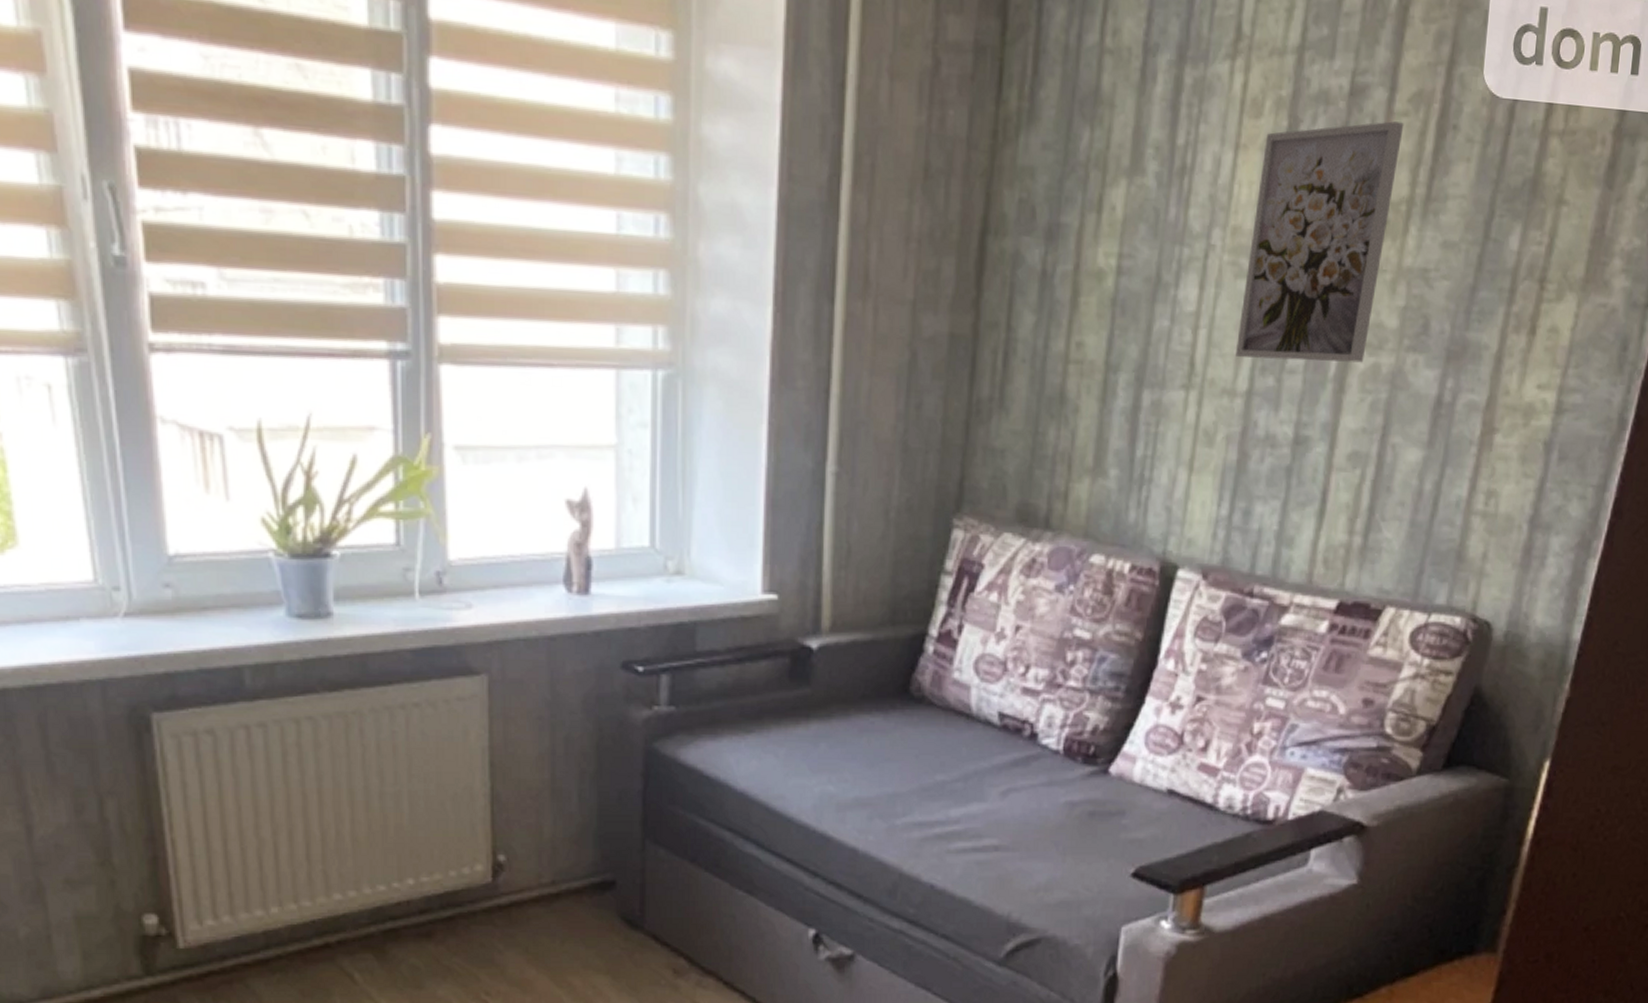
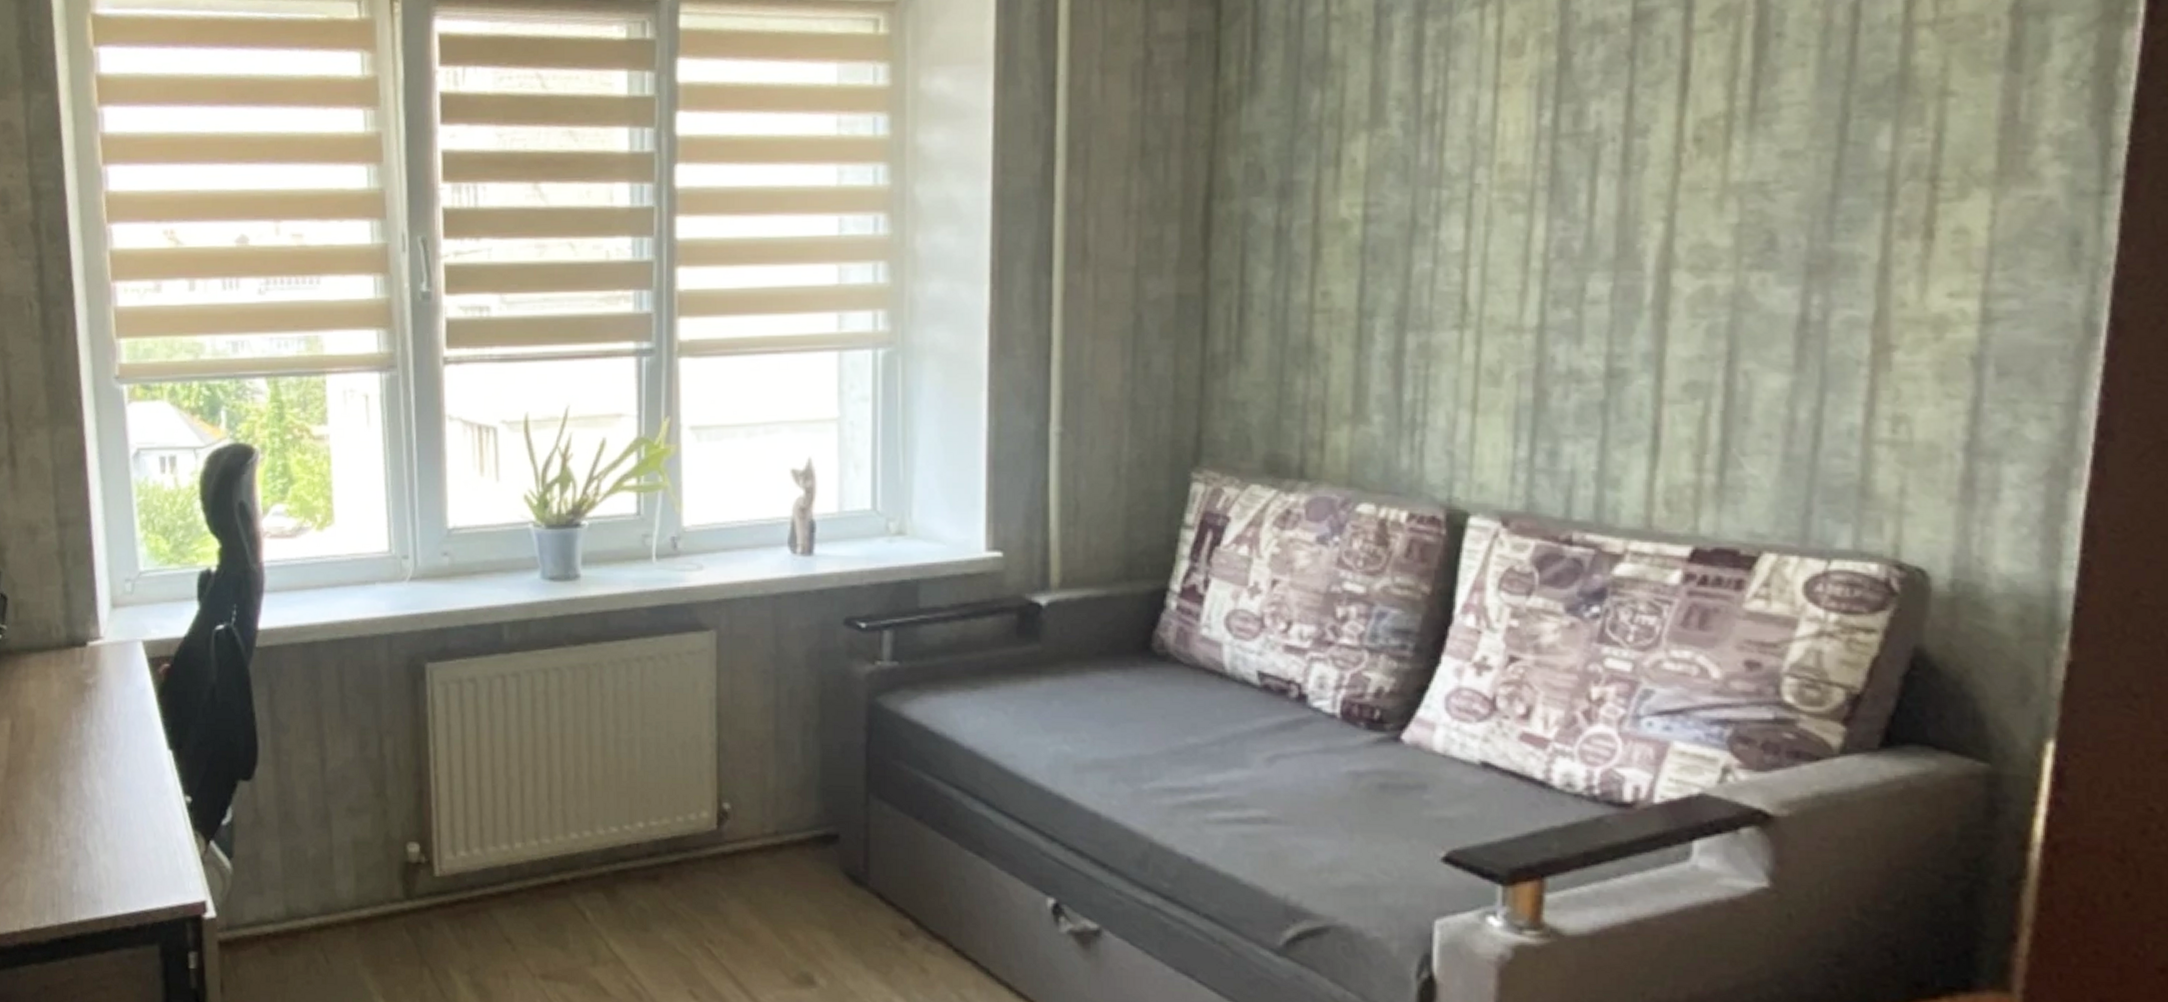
wall art: present [1236,121,1404,363] -> none [1518,38,1709,293]

